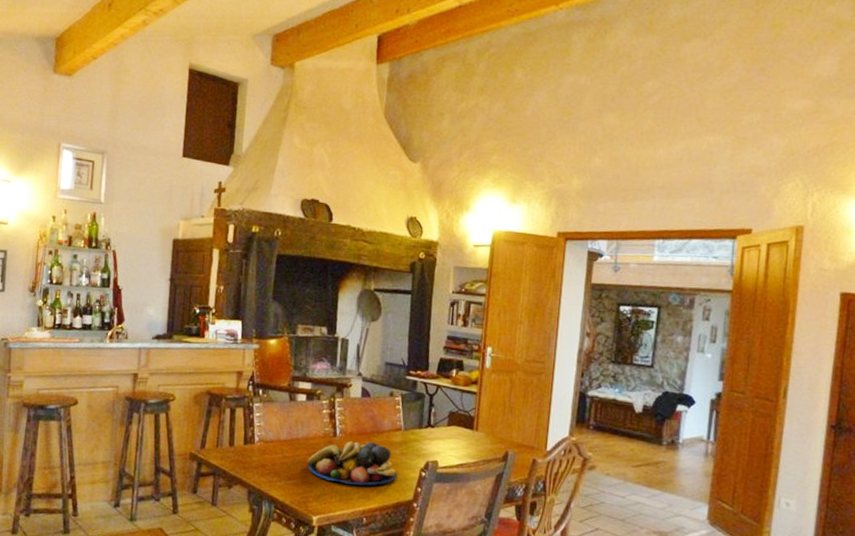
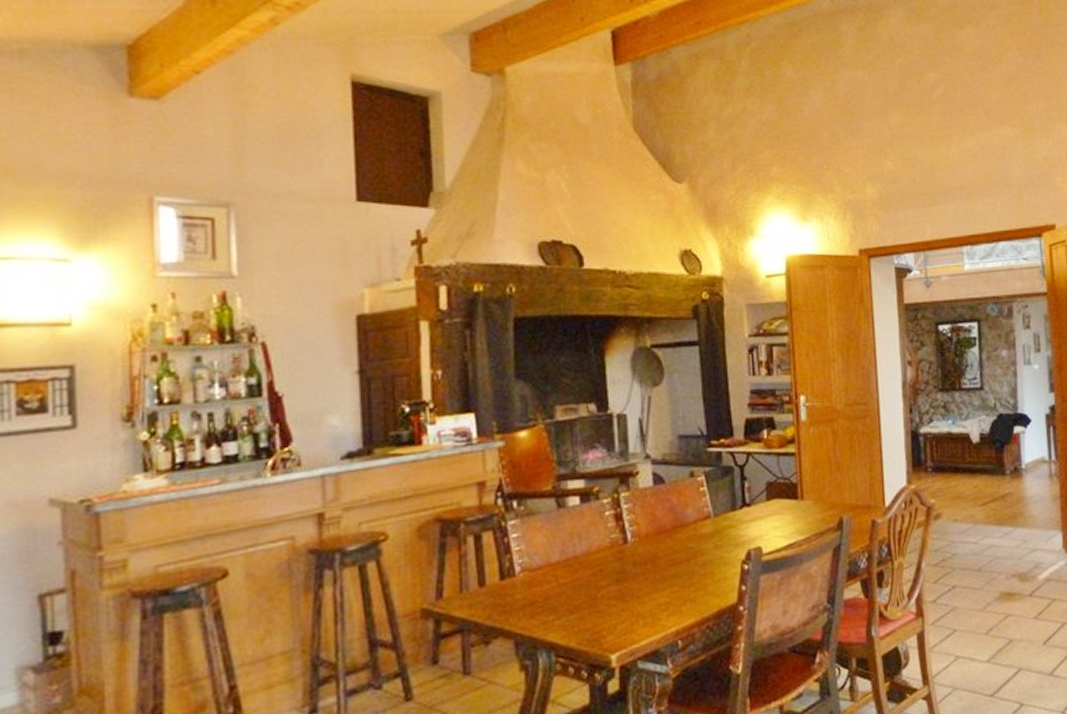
fruit bowl: present [307,441,398,486] -> none [593,540,714,603]

